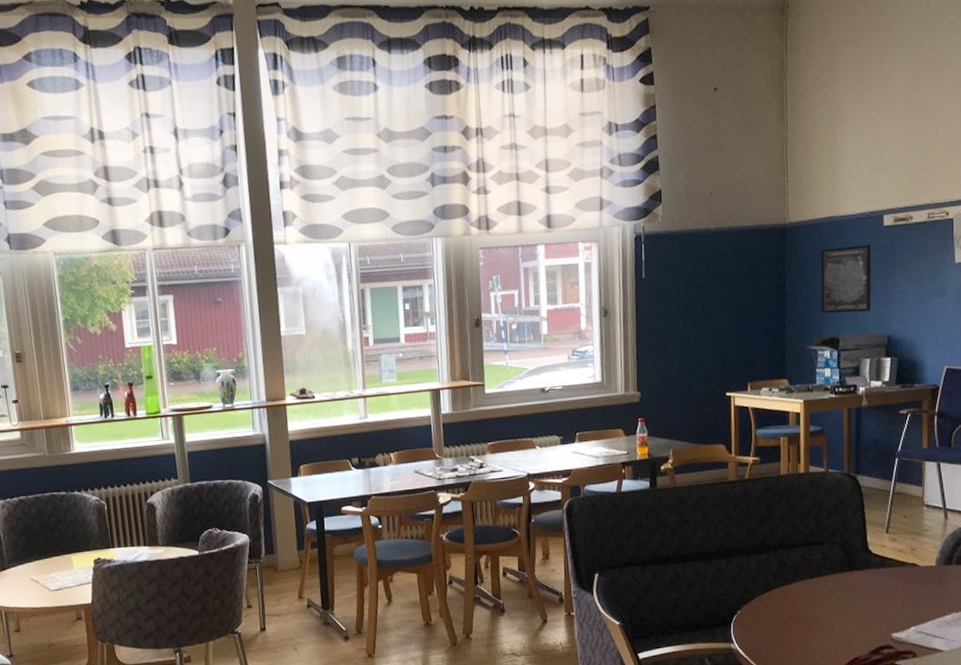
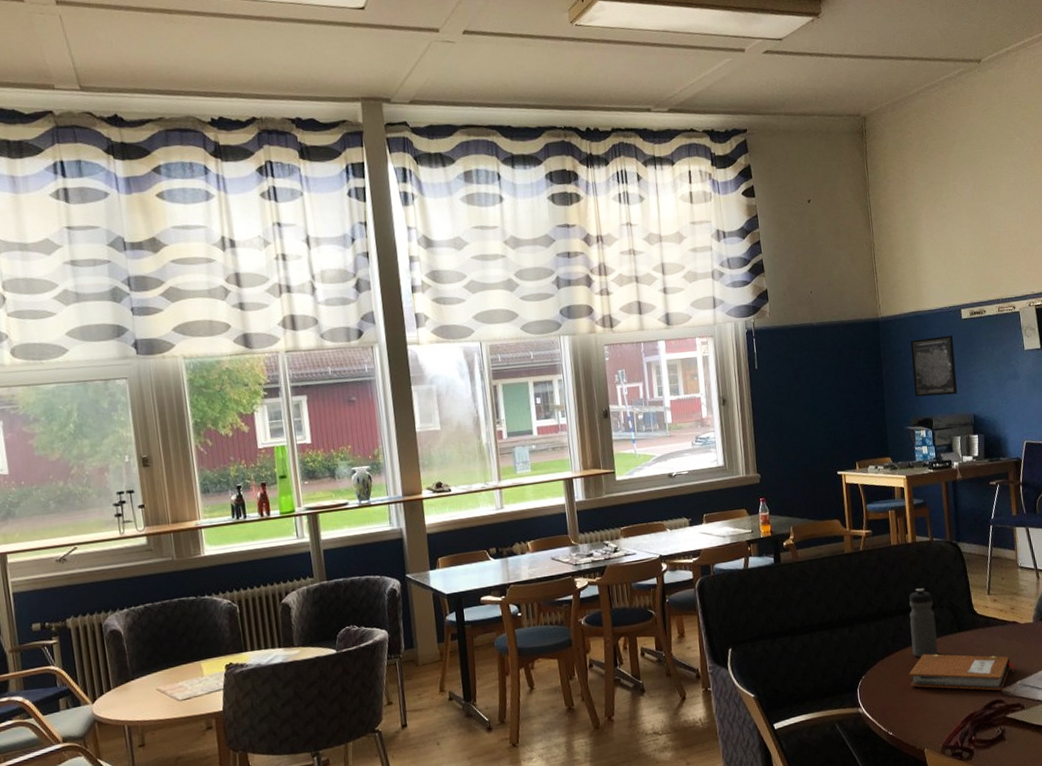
notebook: none [789,592,909,636] -> present [908,653,1014,691]
water bottle: none [795,522,824,596] -> present [909,588,938,658]

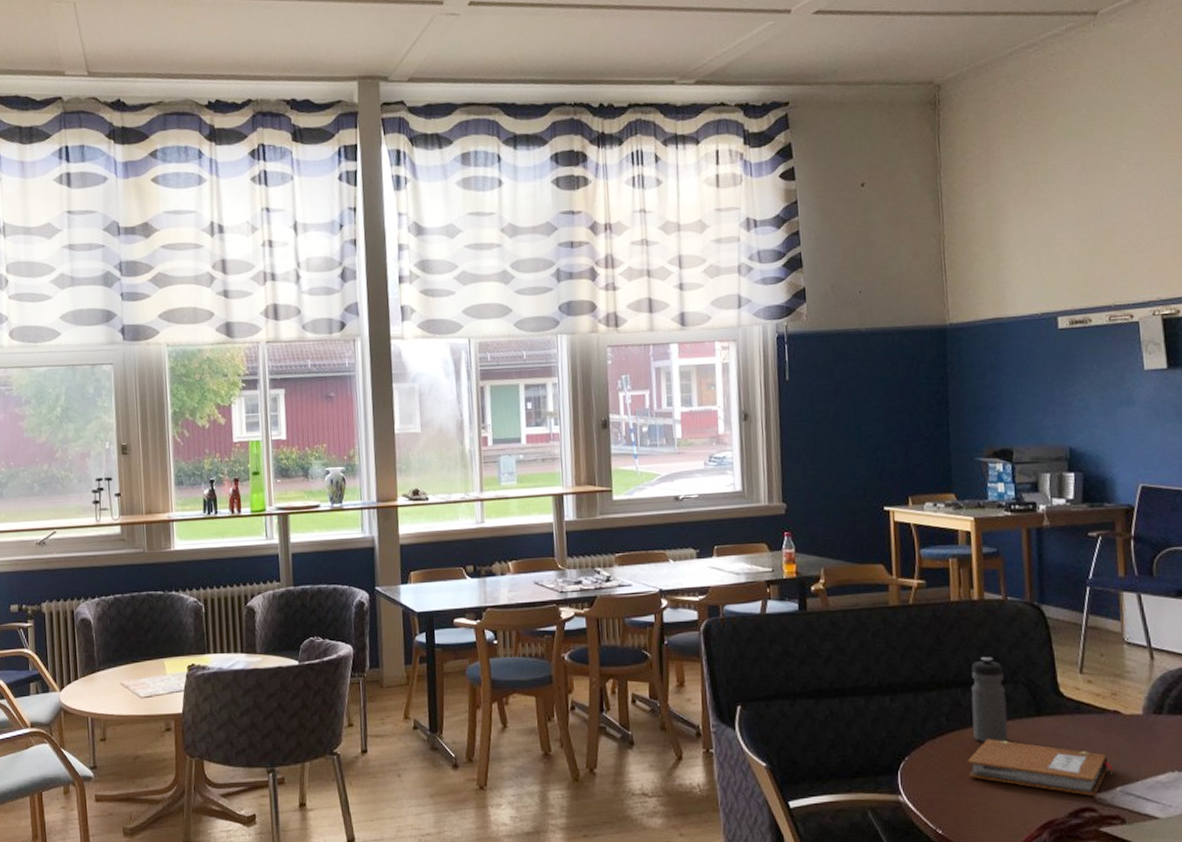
wall art: present [910,335,957,397] -> none [987,348,1049,423]

